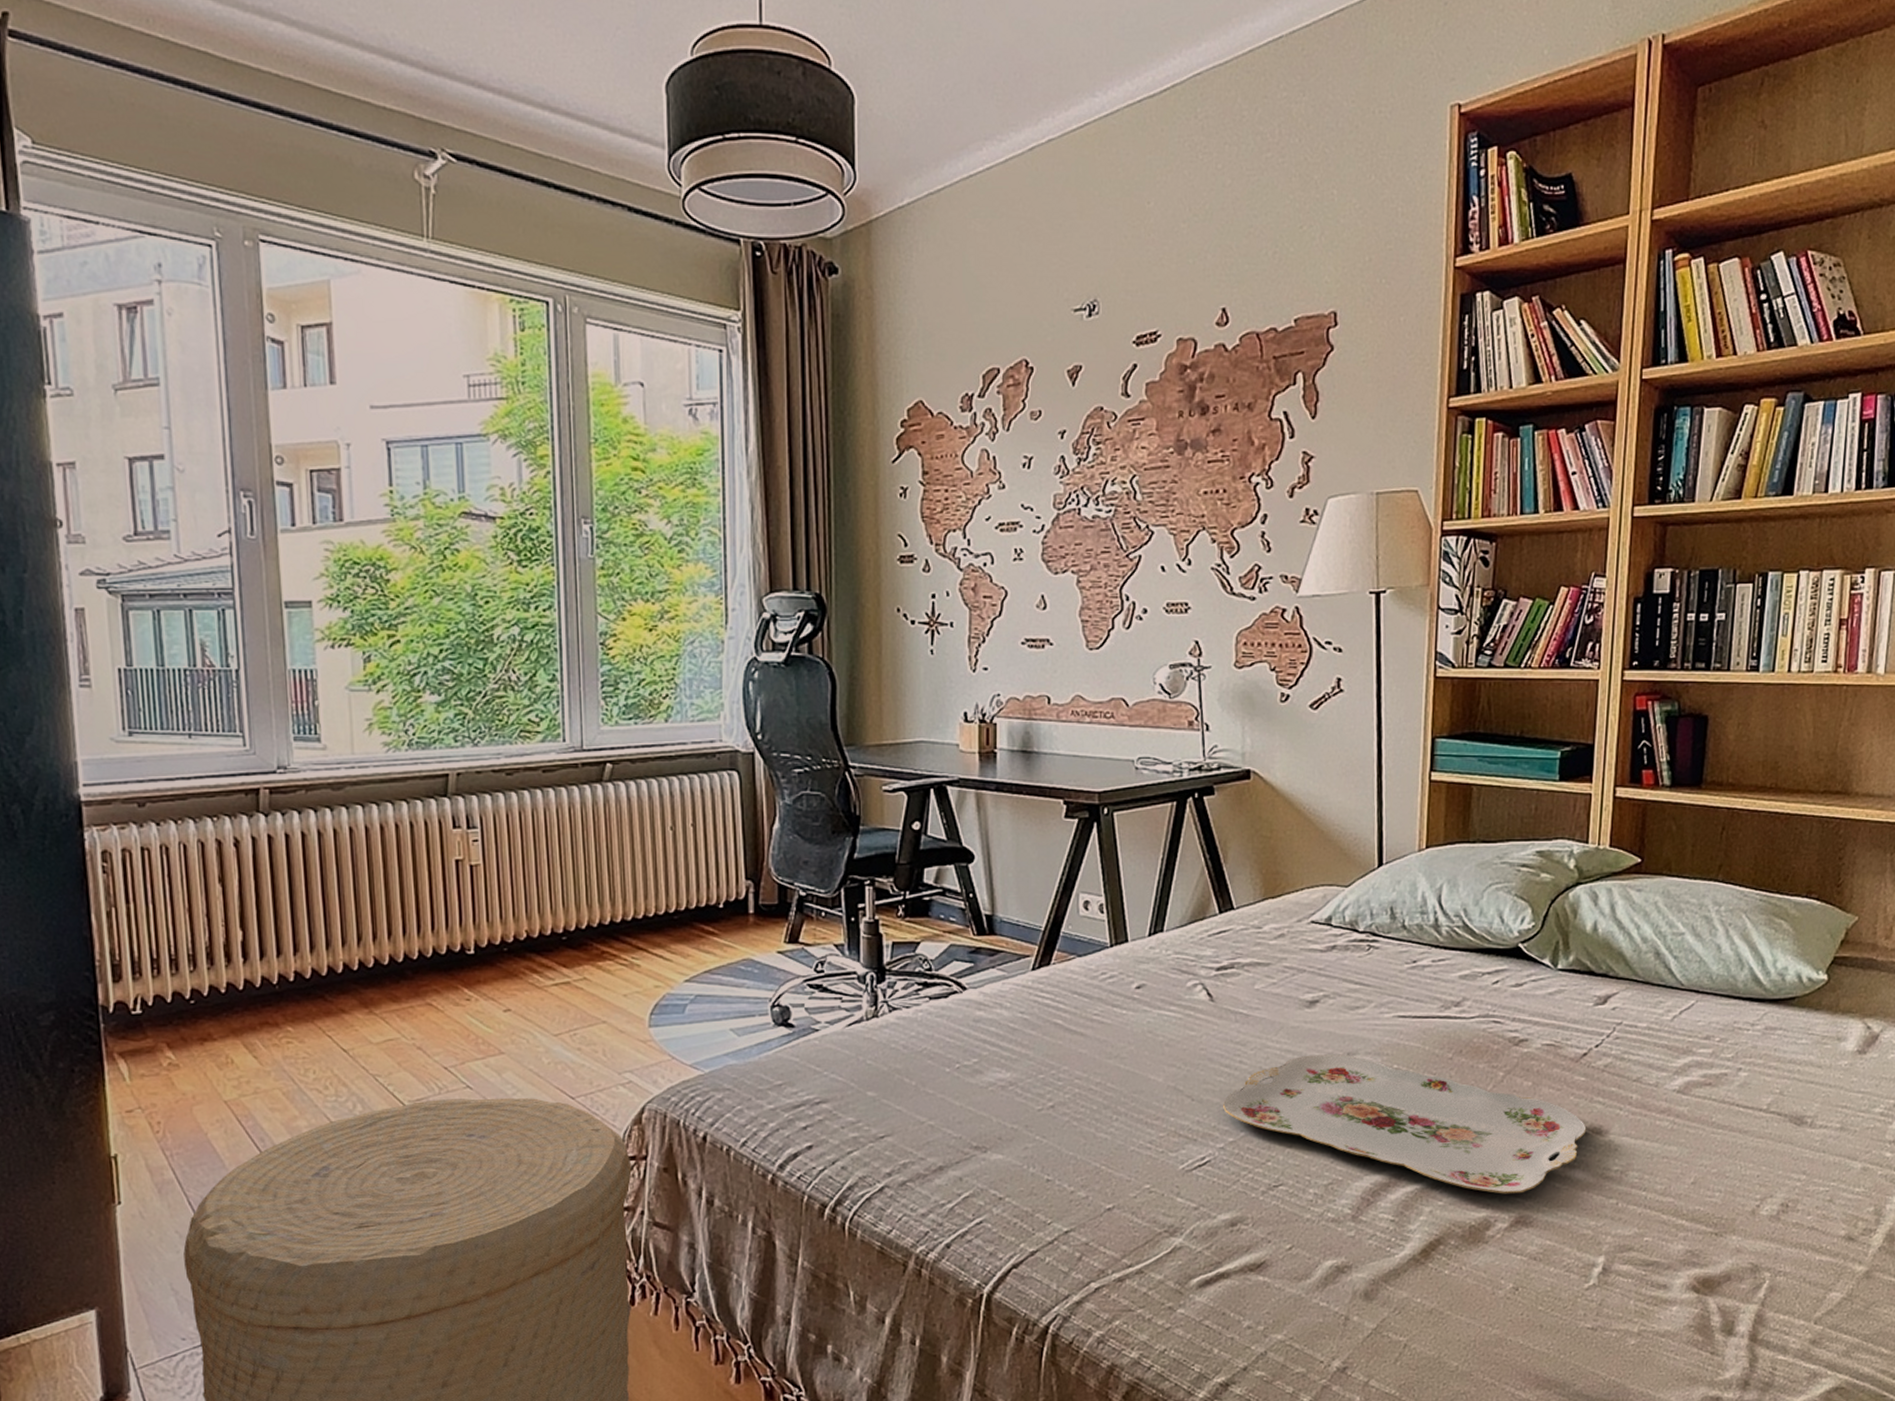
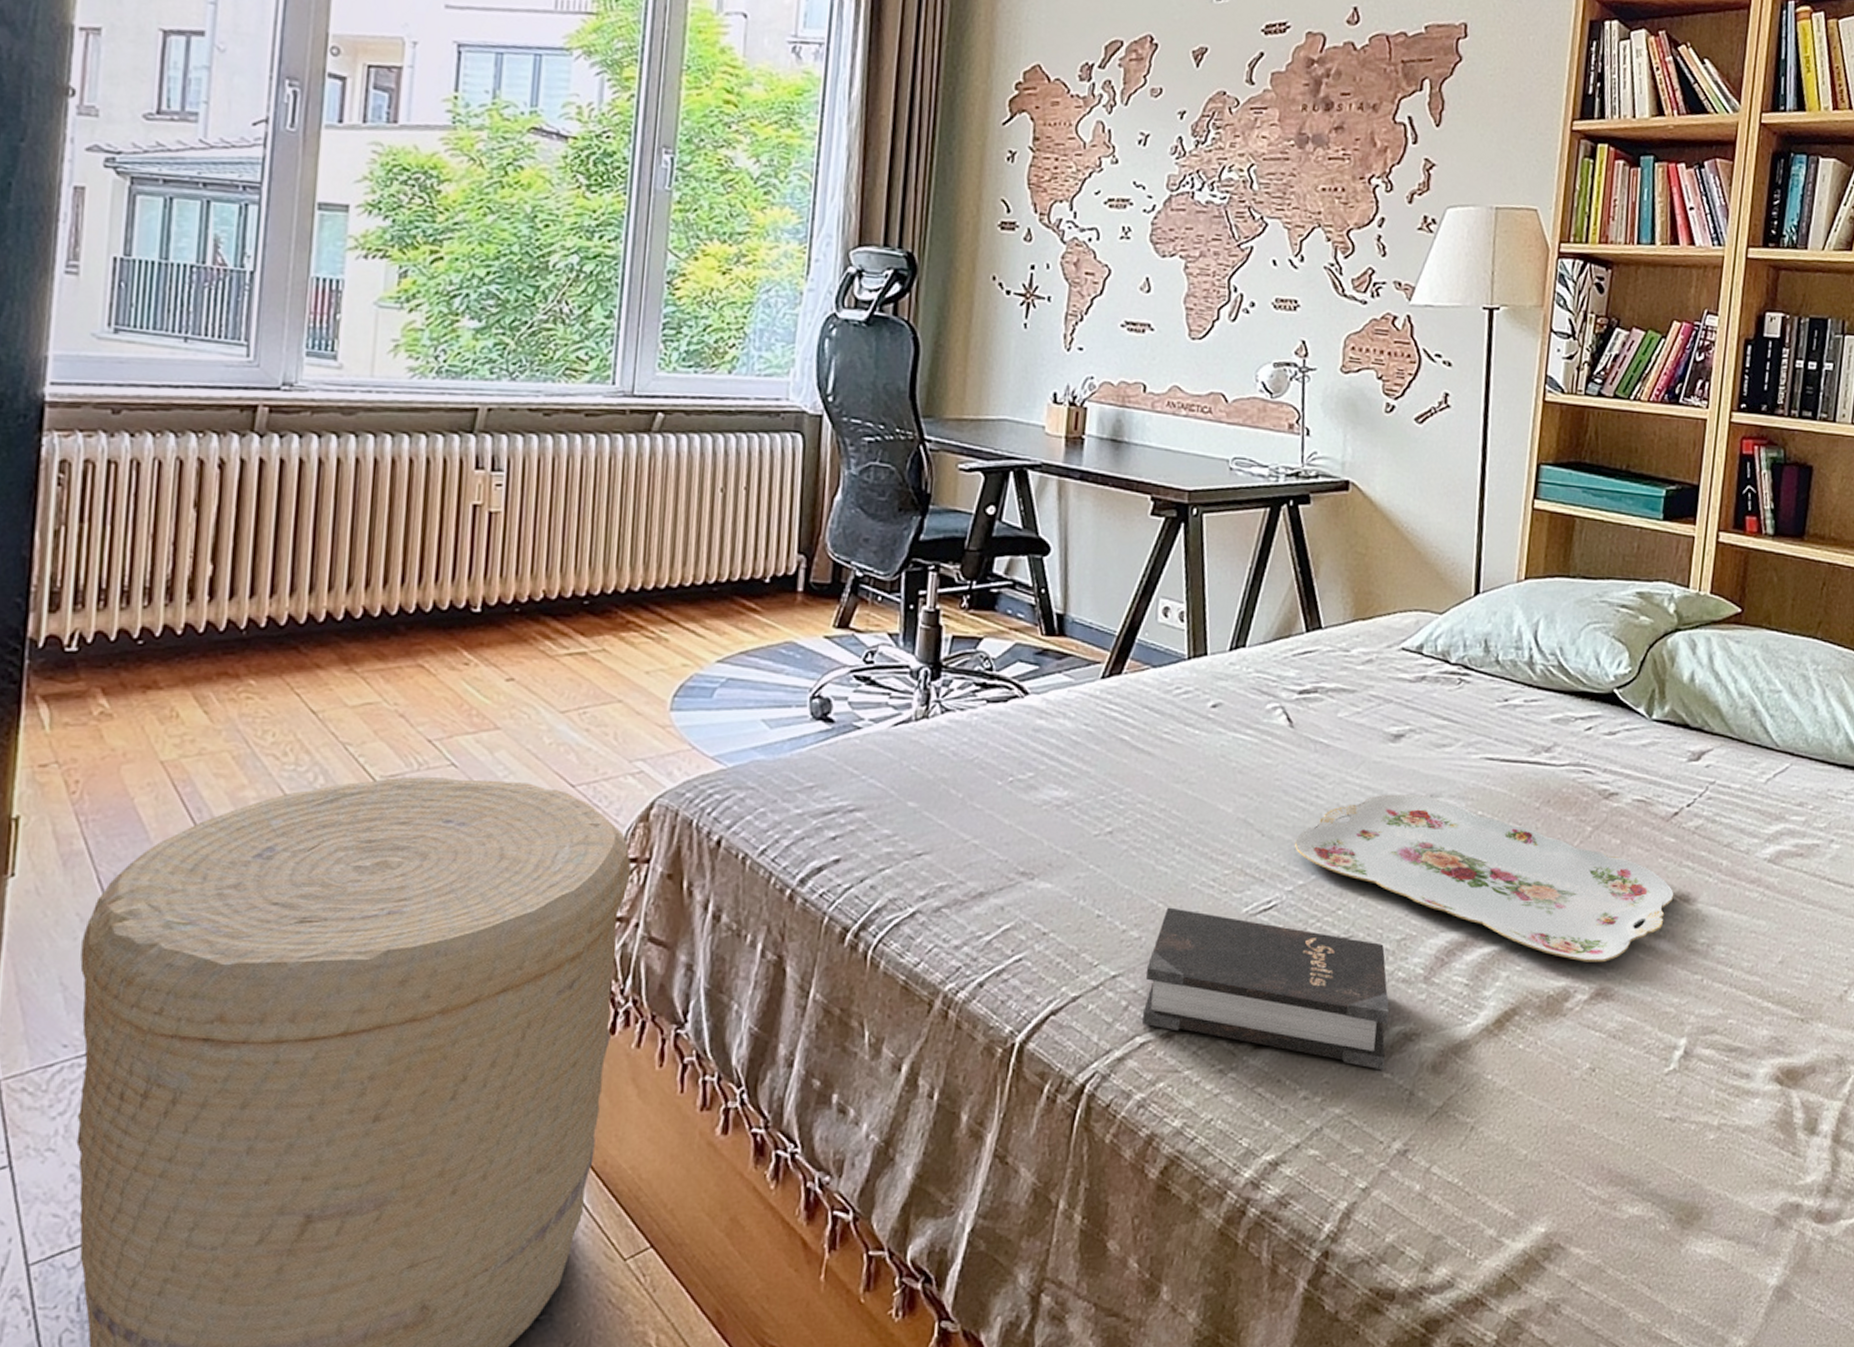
hardback book: none [1095,1168,1321,1300] -> present [1142,907,1389,1071]

